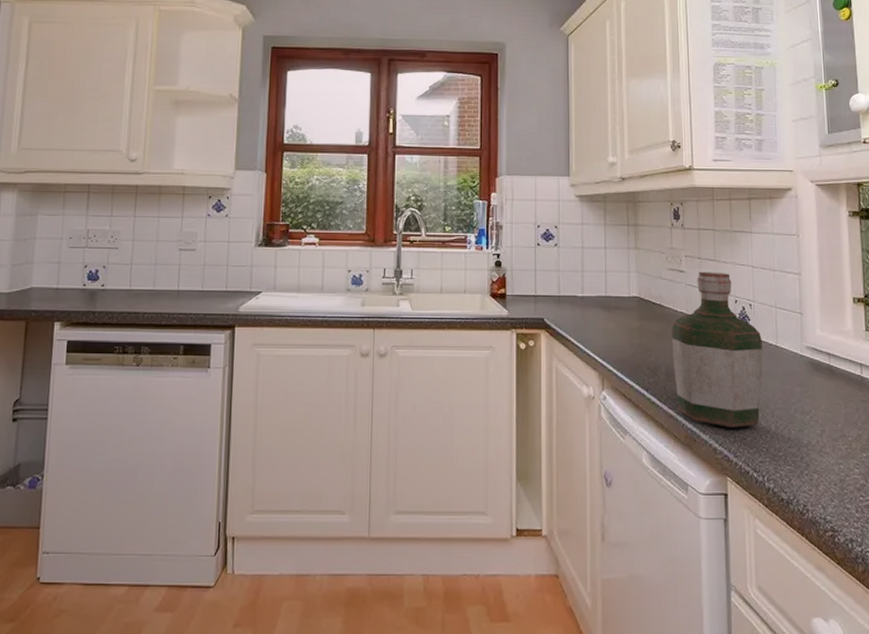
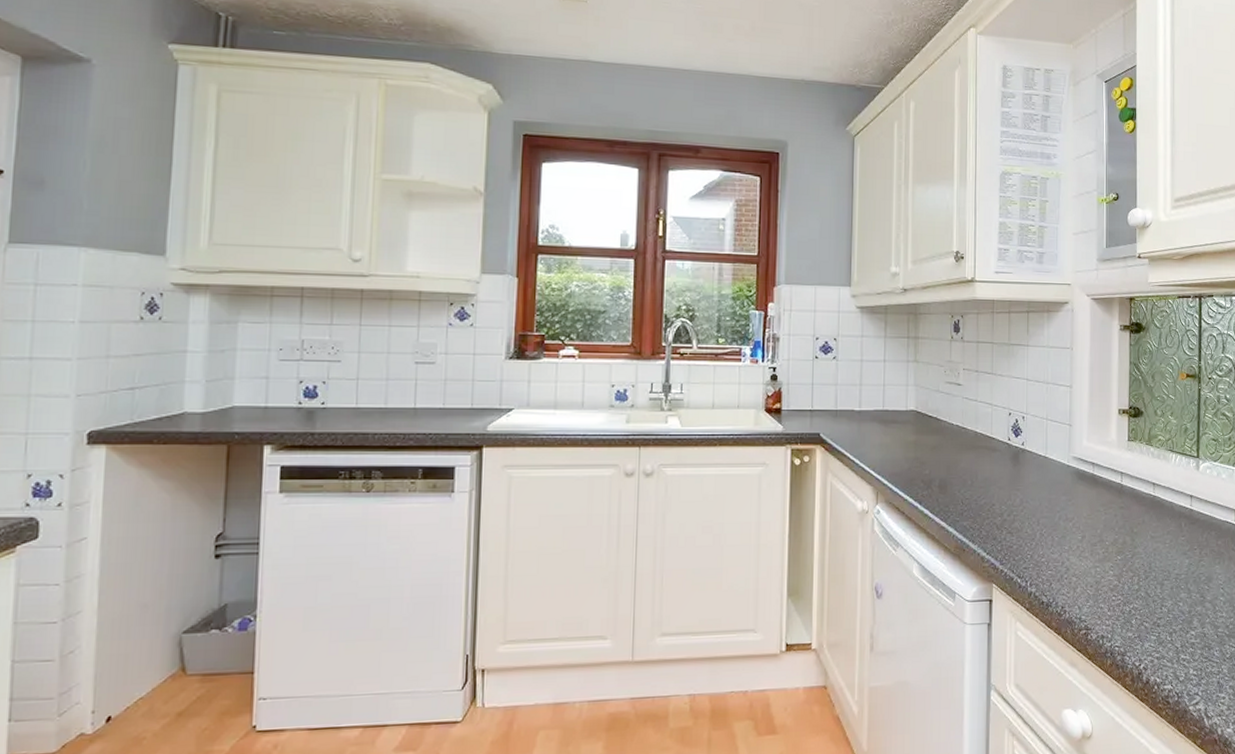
bottle: present [672,271,763,428] -> none [946,384,1032,537]

